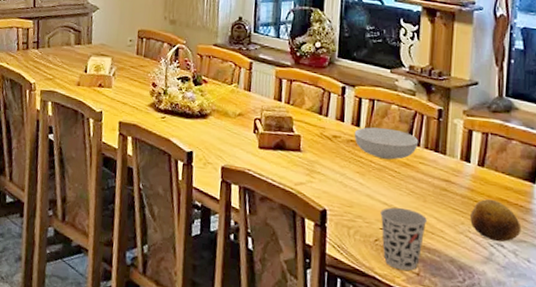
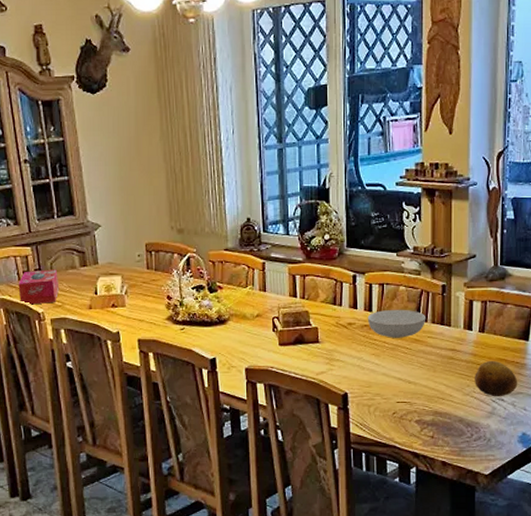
tissue box: none [15,43,54,75] -> present [18,269,60,305]
cup: present [380,207,427,271] -> none [396,380,437,435]

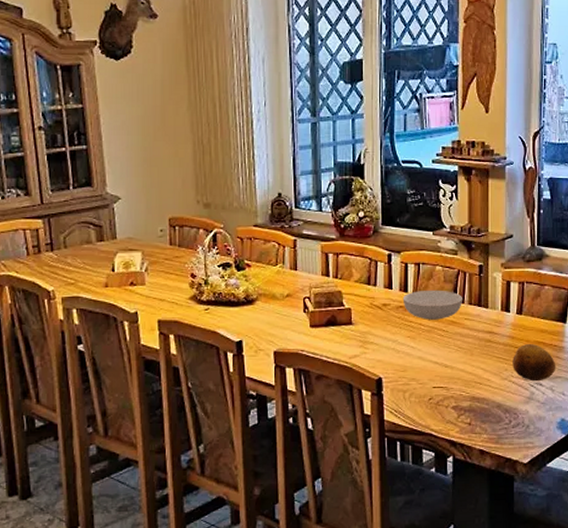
tissue box: present [18,269,60,305] -> none [26,244,73,282]

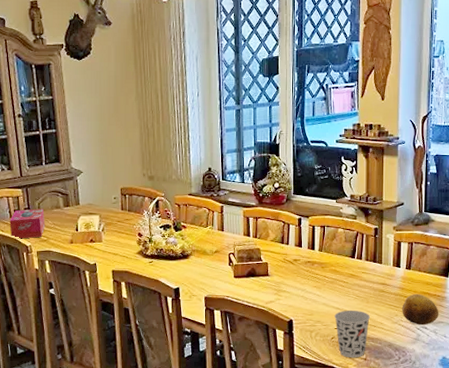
tissue box: none [26,244,73,282] -> present [9,209,46,239]
serving bowl: present [402,289,462,320] -> none [310,248,360,273]
cup: none [432,364,474,422] -> present [334,310,370,357]

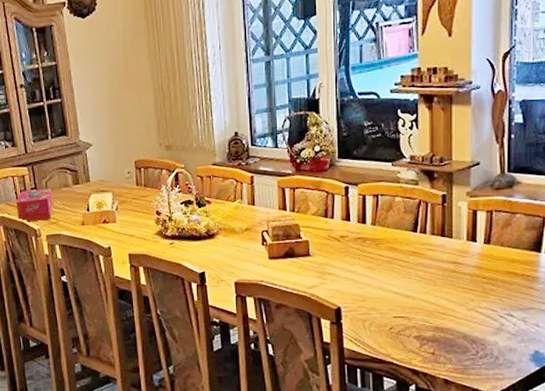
cup: present [334,310,370,357] -> none [393,294,438,351]
fruit: present [402,293,439,326] -> none [480,273,529,313]

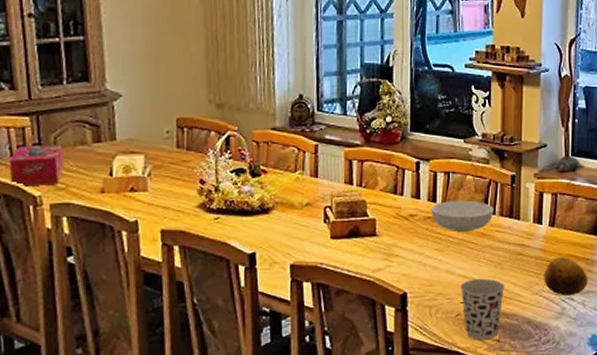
serving bowl: none [361,220,424,251] -> present [430,200,493,232]
cup: none [393,294,438,351] -> present [460,278,504,339]
fruit: none [480,273,529,313] -> present [544,256,588,296]

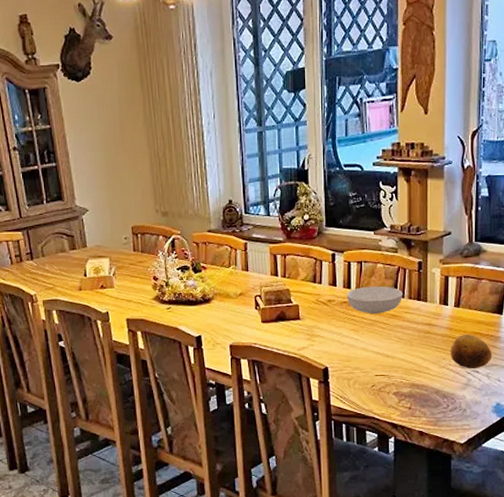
tissue box: present [9,144,64,187] -> none [11,253,51,288]
cup: present [460,278,504,339] -> none [375,354,414,407]

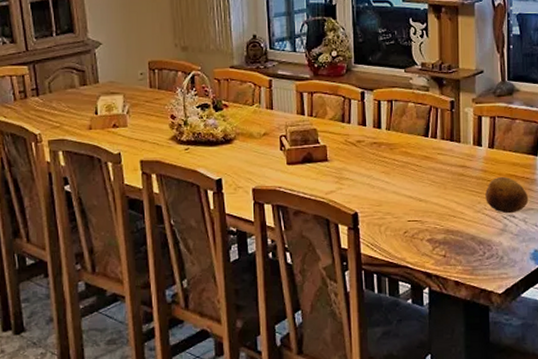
serving bowl: present [346,286,402,314] -> none [376,125,435,155]

